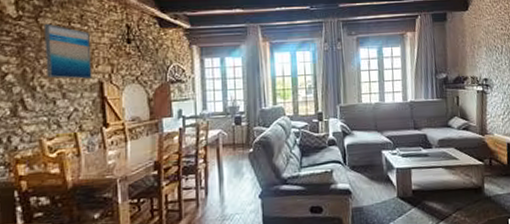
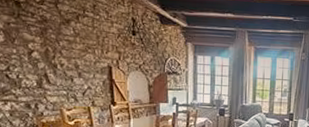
wall art: present [44,23,92,79] -> none [62,9,103,63]

